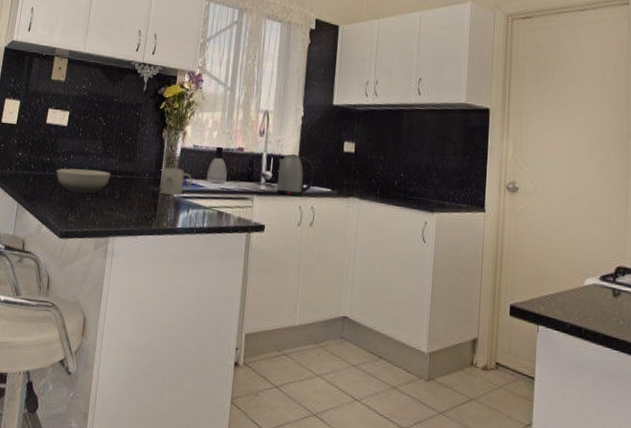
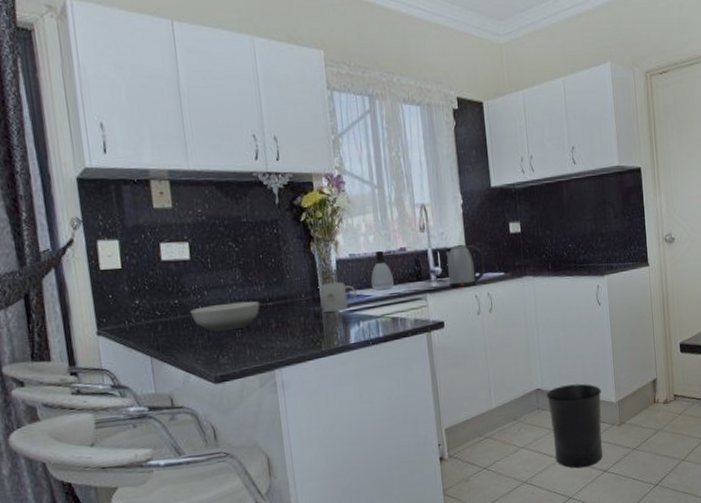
waste bin: none [351,319,413,418] -> present [546,383,603,469]

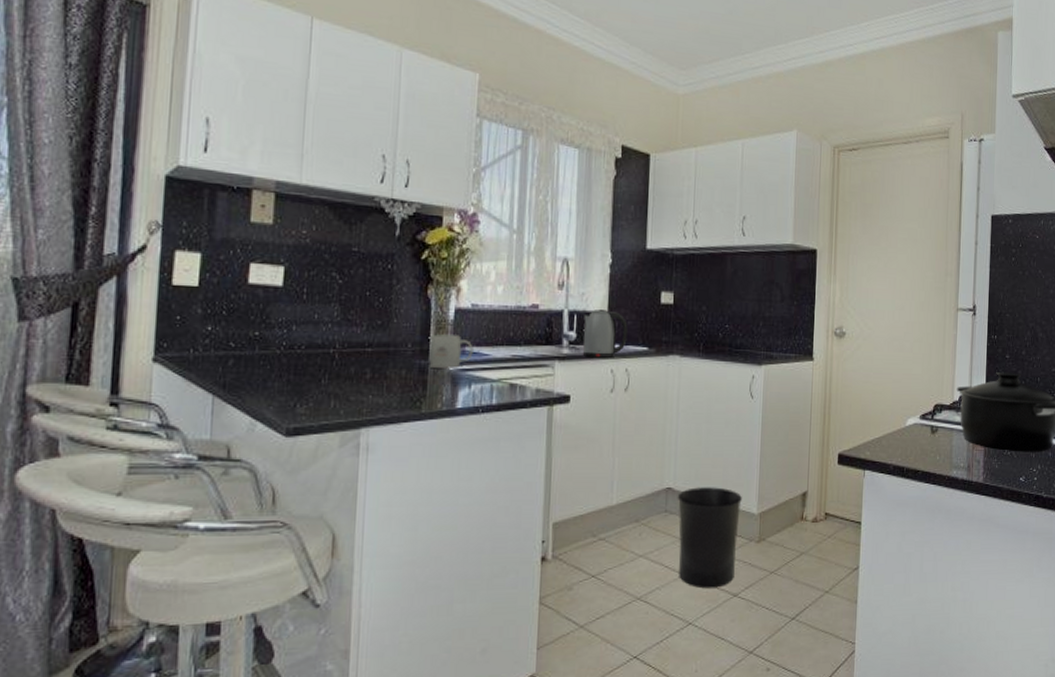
bowl: present [189,301,261,332] -> none [270,342,357,376]
soap dispenser: present [370,250,395,291] -> none [491,304,521,350]

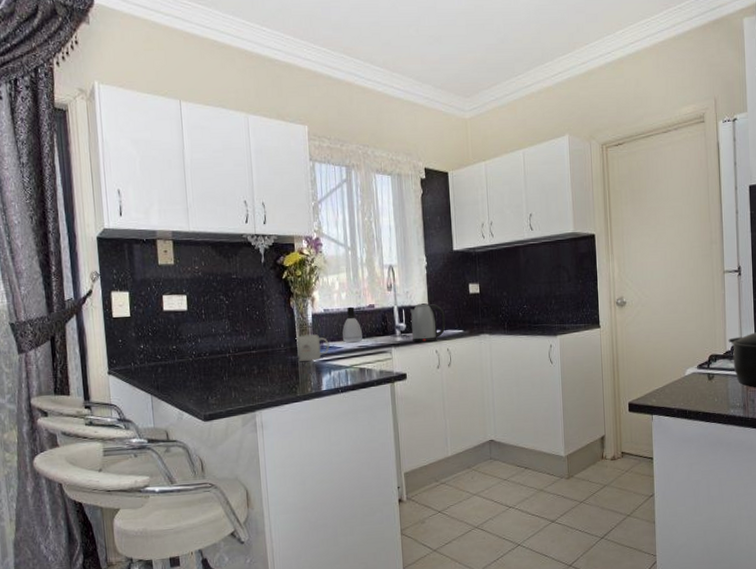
soap dispenser: none [491,304,521,350] -> present [342,306,363,343]
waste bin: present [677,487,742,589] -> none [498,437,551,517]

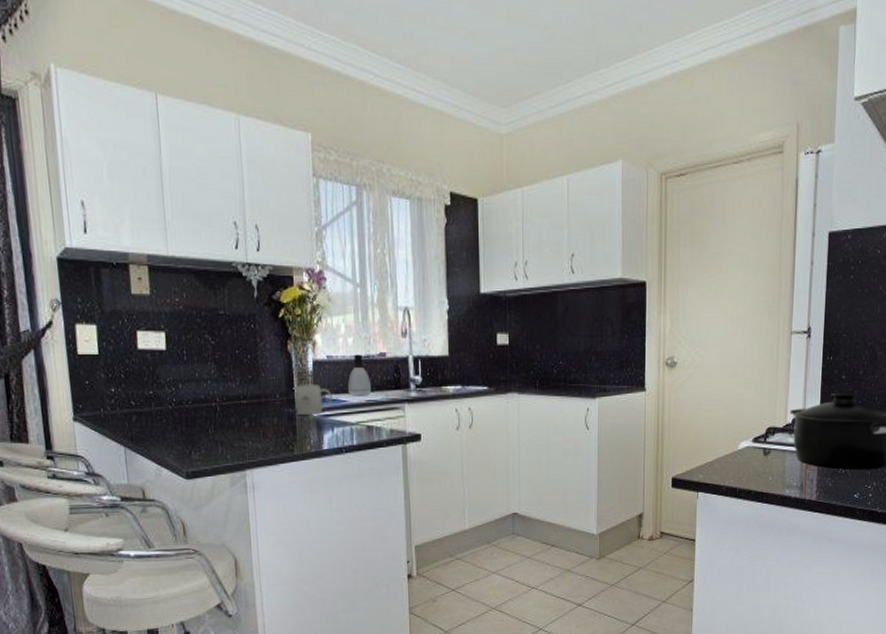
kettle: present [410,303,446,342] -> none [427,354,468,399]

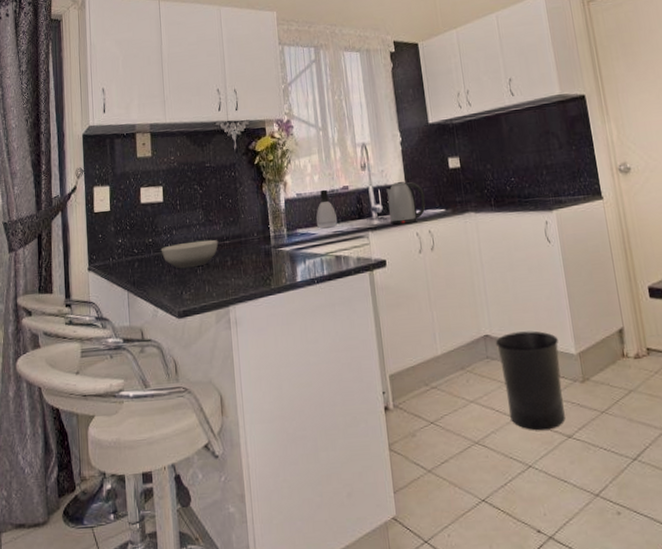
bowl: none [164,397,234,427] -> present [160,239,219,269]
mug: present [294,385,333,416] -> none [269,221,304,251]
kettle: none [427,354,468,399] -> present [386,182,426,225]
waste bin: none [523,511,582,600] -> present [495,331,565,431]

